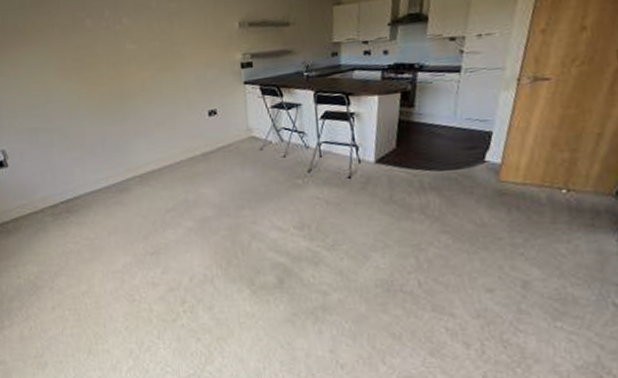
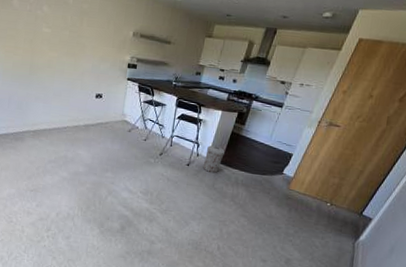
trash can: none [369,144,397,182] -> present [202,145,226,174]

